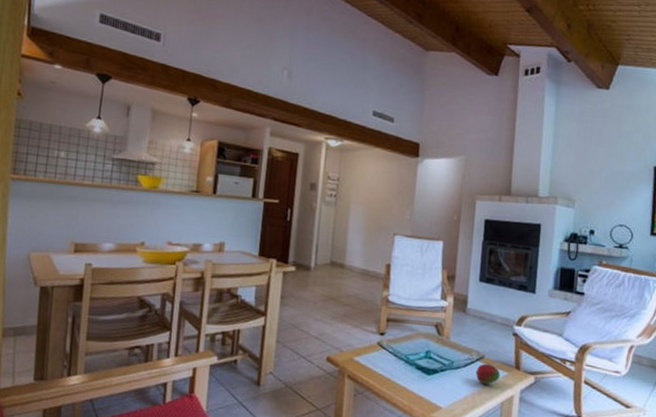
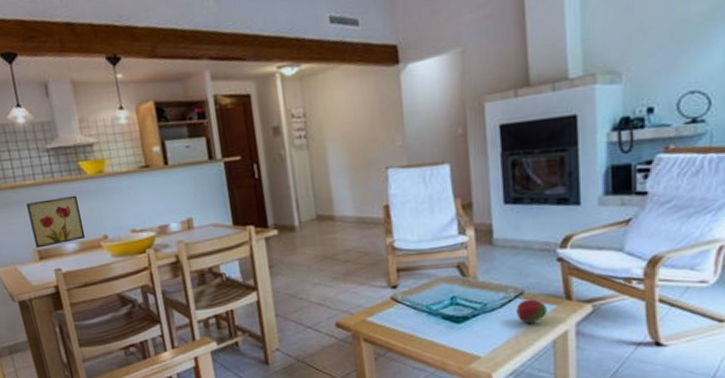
wall art: none [74,200,127,242] -> present [26,195,86,248]

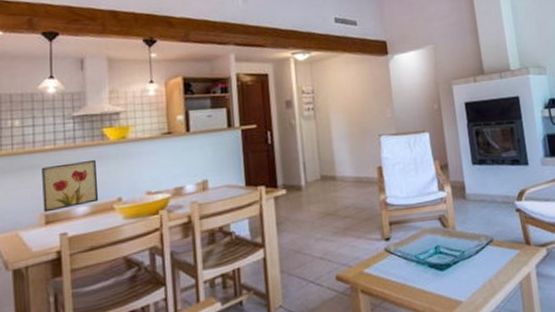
fruit: present [516,299,548,324] -> none [488,245,513,268]

